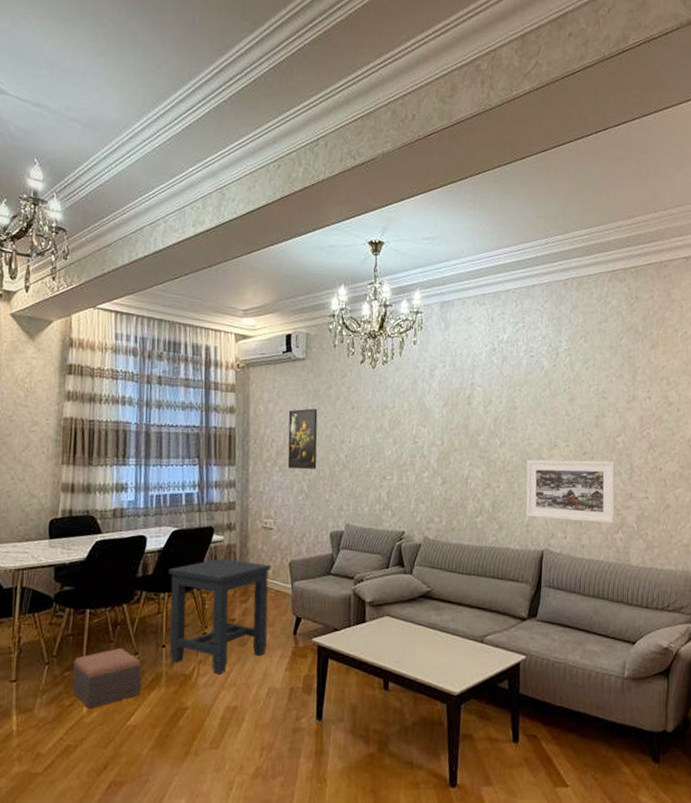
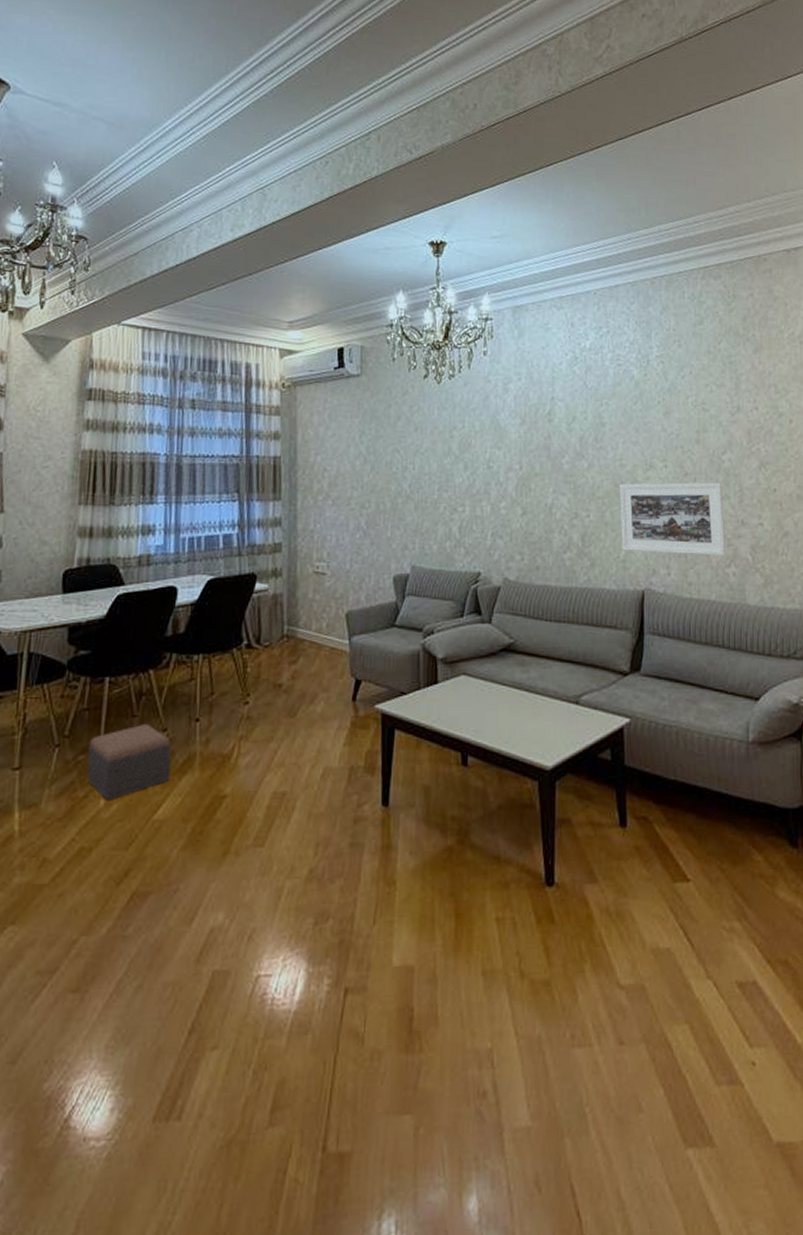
side table: present [168,558,272,674] -> none [203,610,325,753]
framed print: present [287,408,318,470] -> none [342,431,376,503]

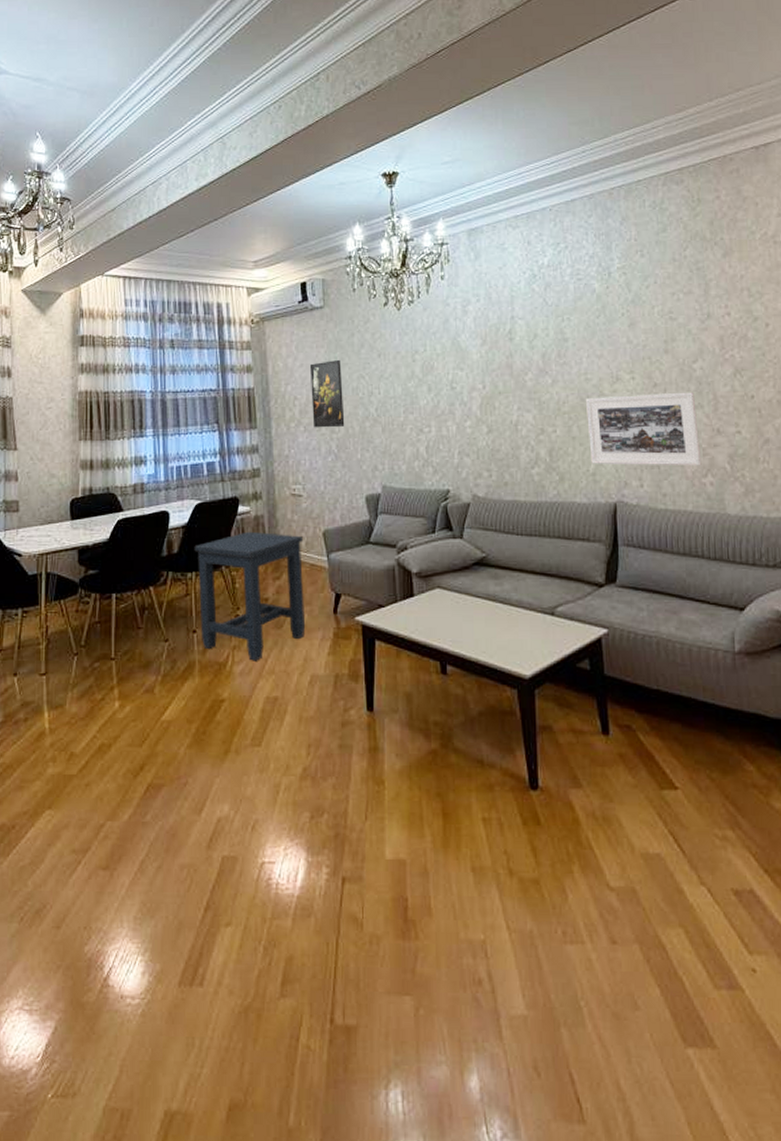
footstool: present [86,725,171,801] -> none [102,636,174,703]
side table: none [203,610,325,753] -> present [194,531,306,661]
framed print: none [342,431,376,503] -> present [309,359,345,428]

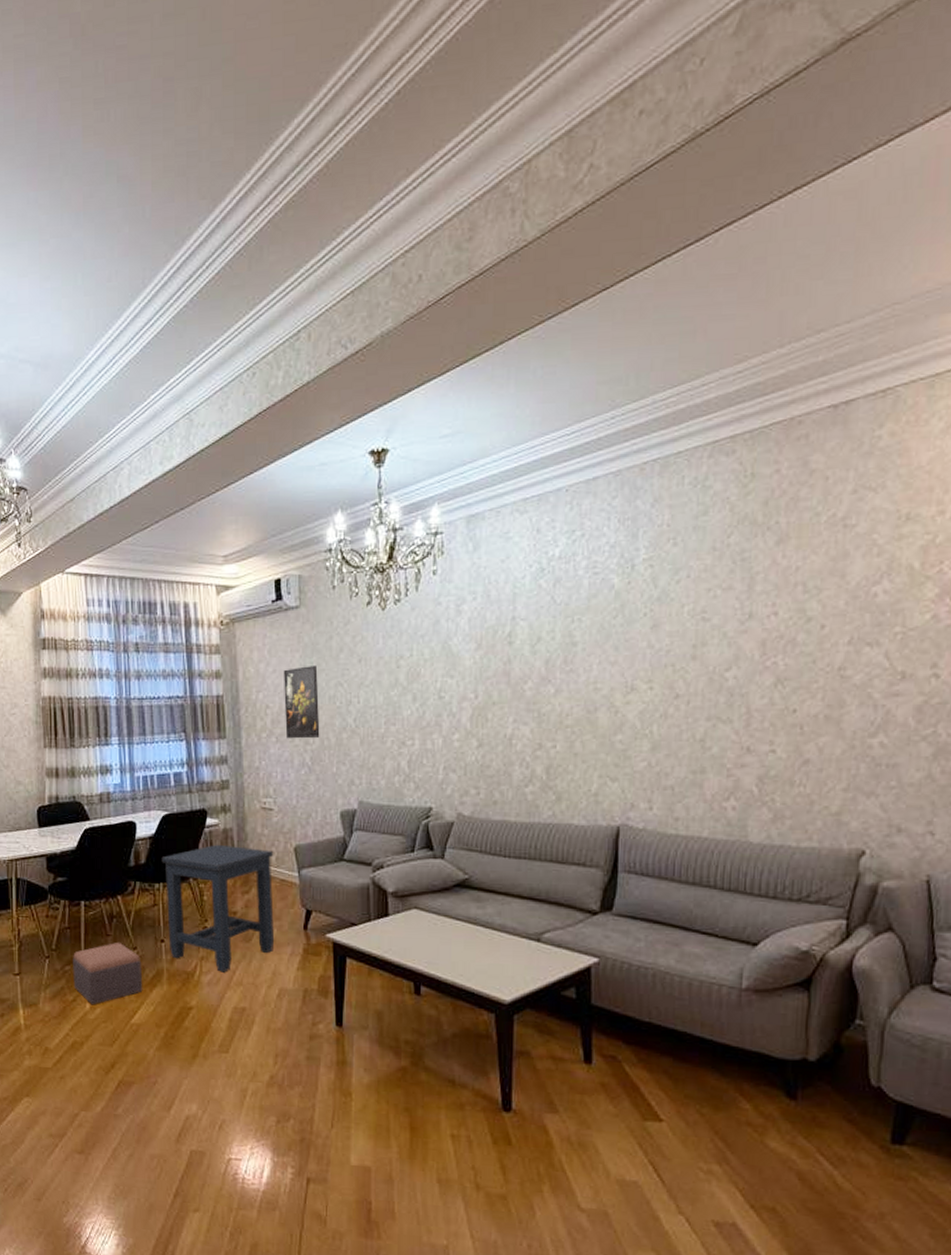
footstool: none [102,636,174,703] -> present [73,943,143,1005]
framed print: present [585,392,702,466] -> none [592,704,725,789]

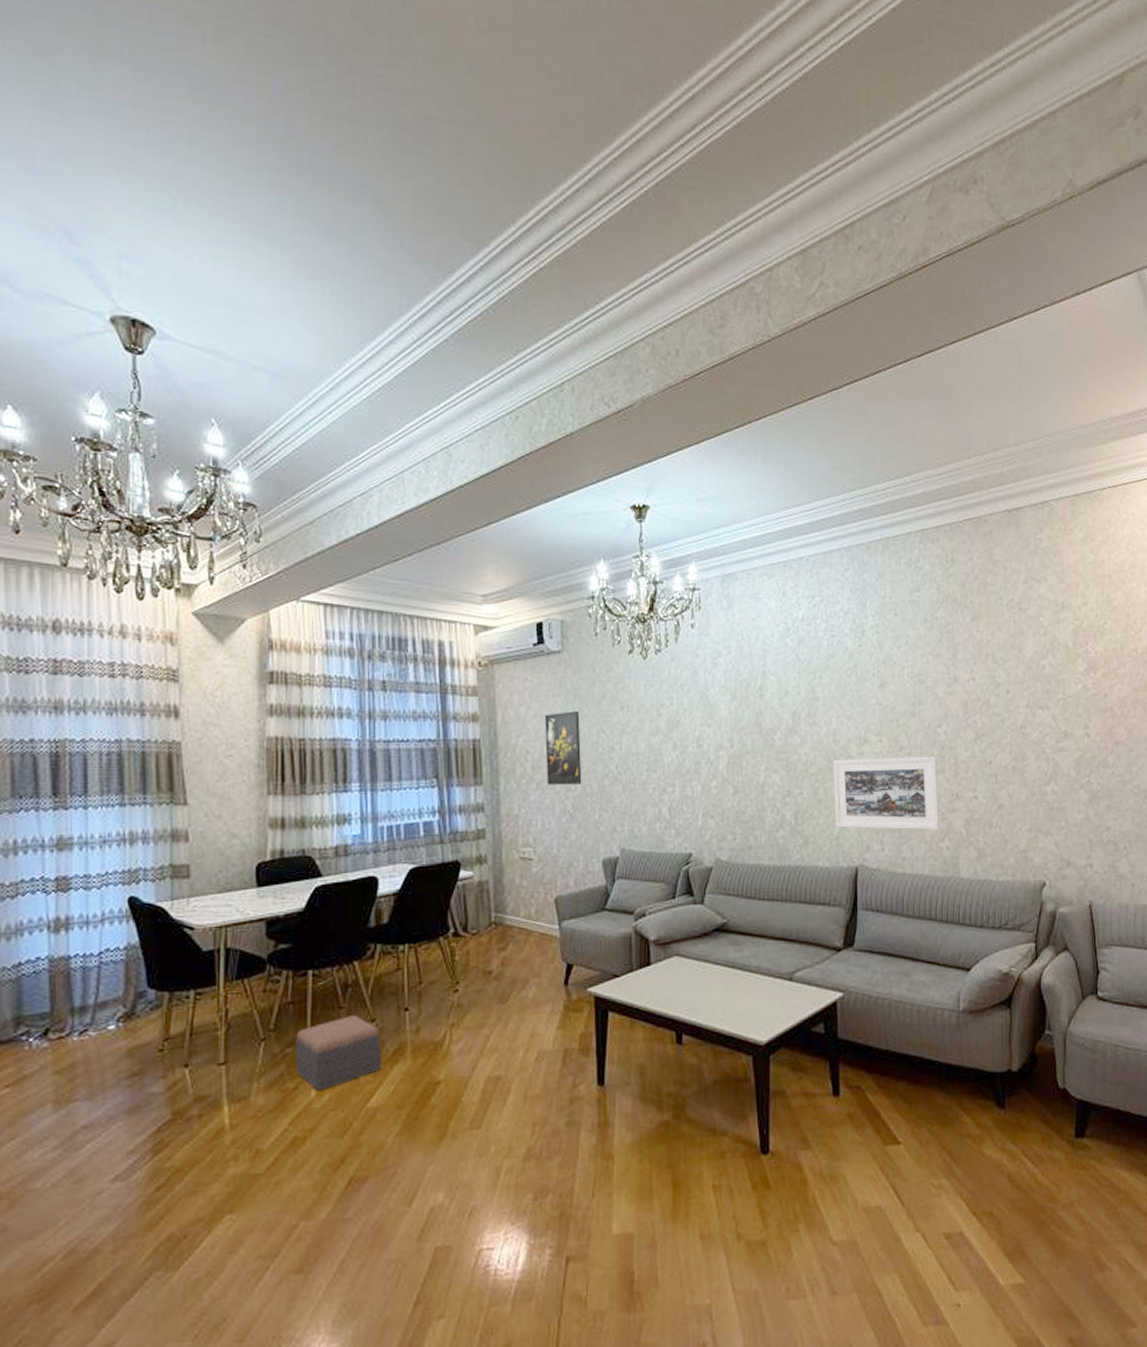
side table: present [161,844,275,973] -> none [407,898,534,1039]
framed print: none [592,704,725,789] -> present [832,756,940,831]

